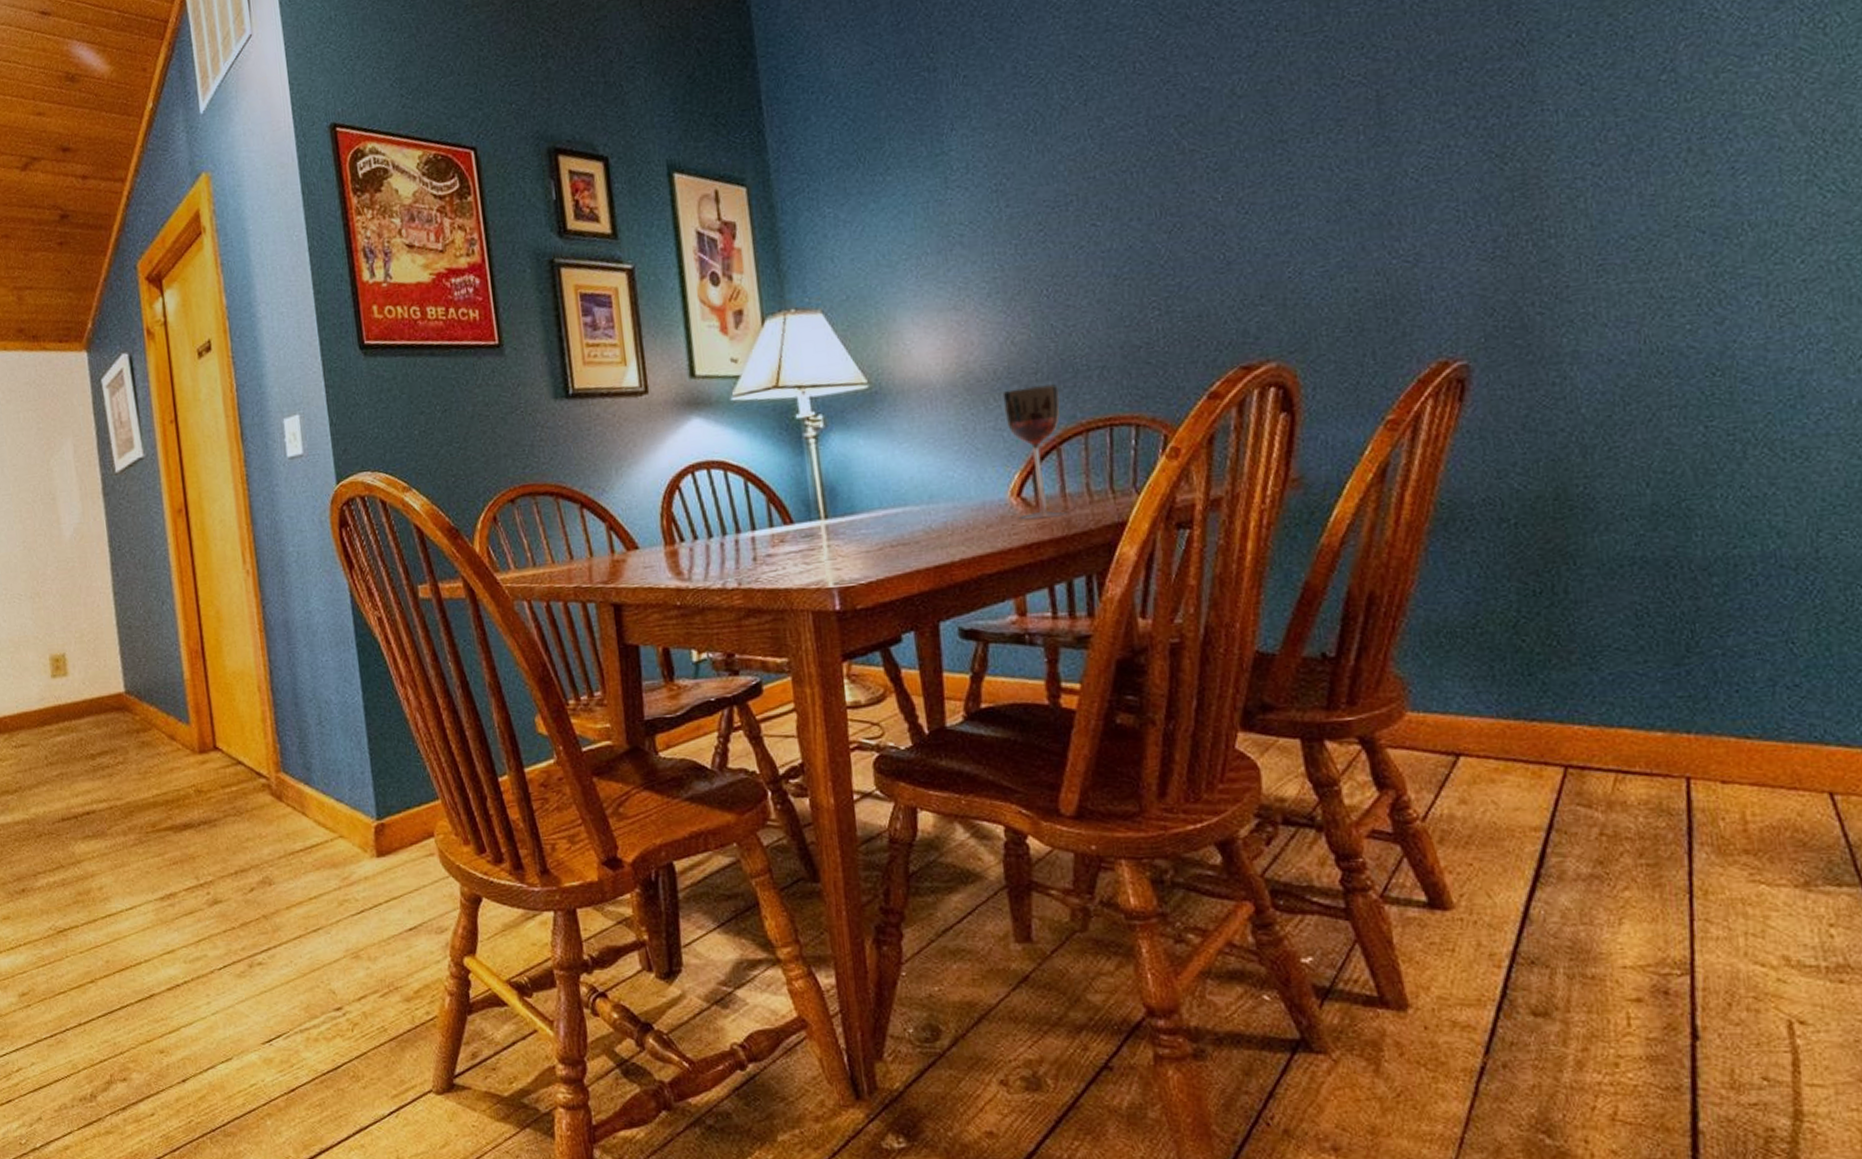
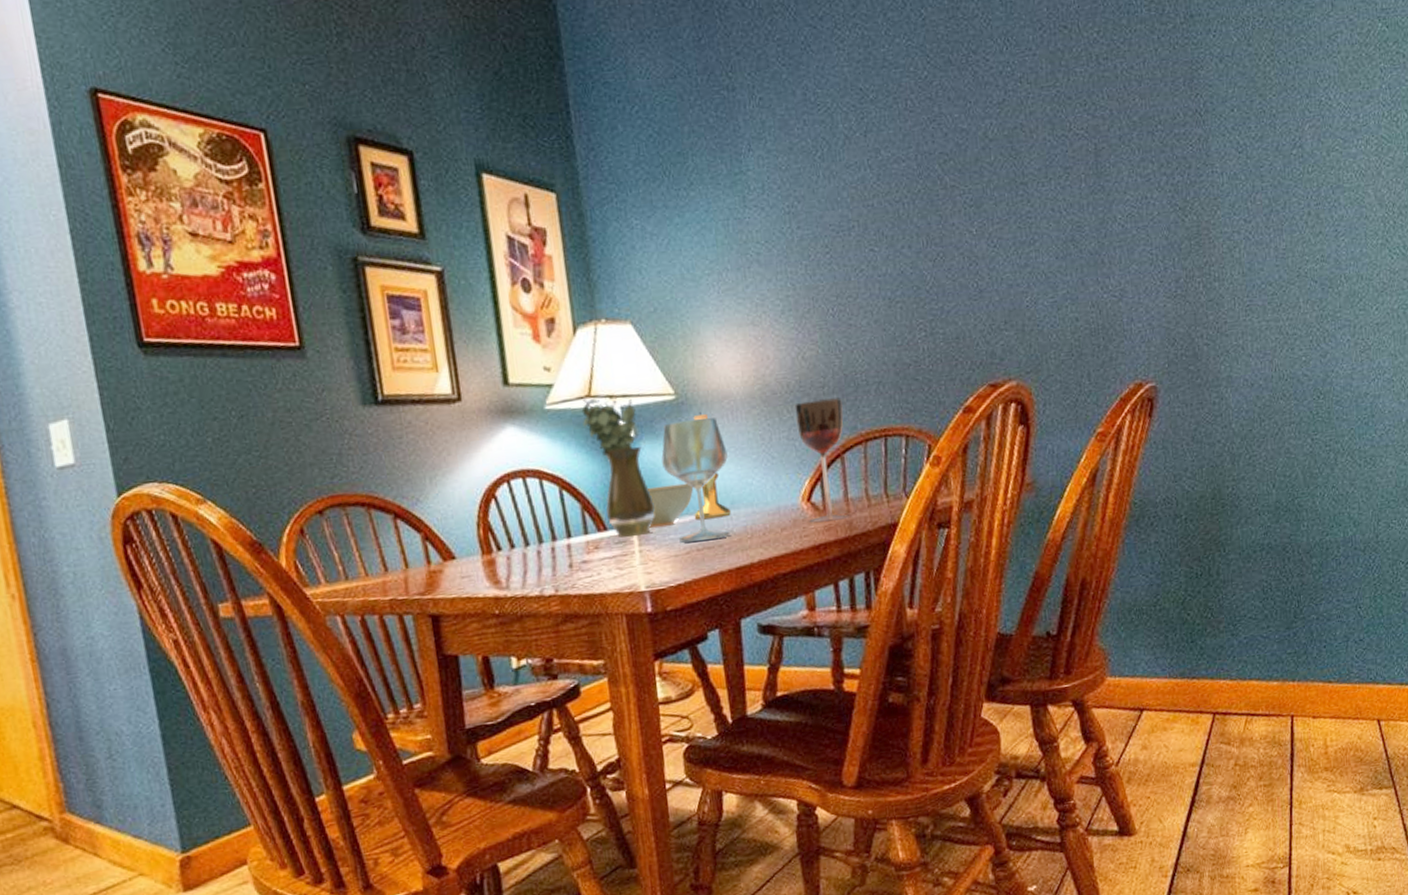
vase: none [769,388,845,533] -> present [581,397,655,539]
bowl: none [837,475,888,523] -> present [648,483,694,529]
wine glass: none [852,407,928,538] -> present [661,417,730,543]
candle holder: none [887,401,929,515] -> present [693,412,731,521]

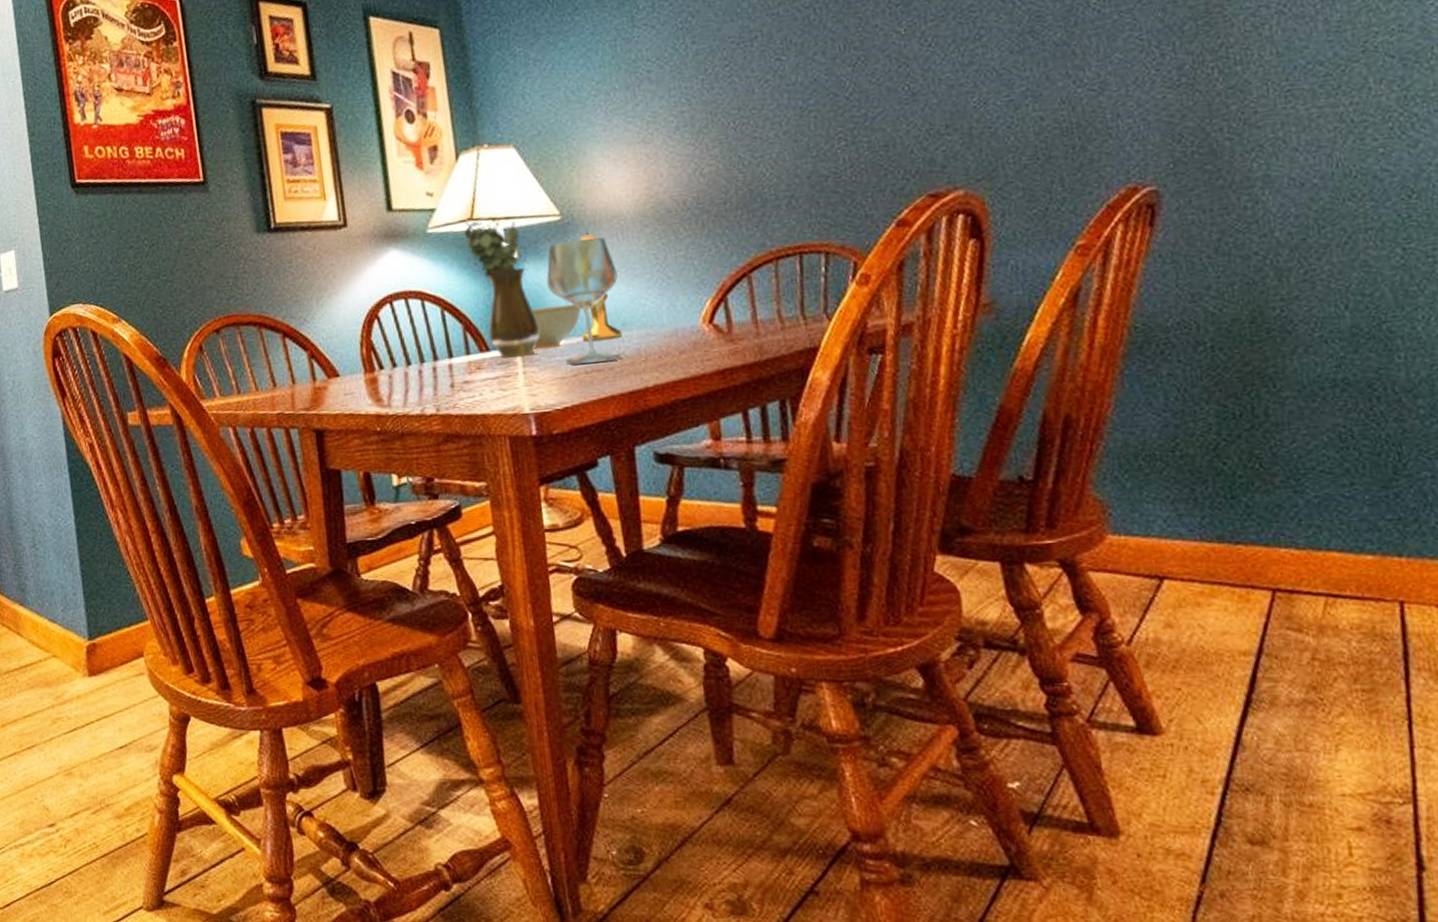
wineglass: present [793,397,853,523] -> none [691,213,764,347]

